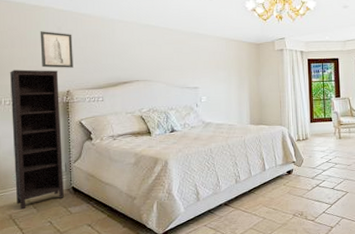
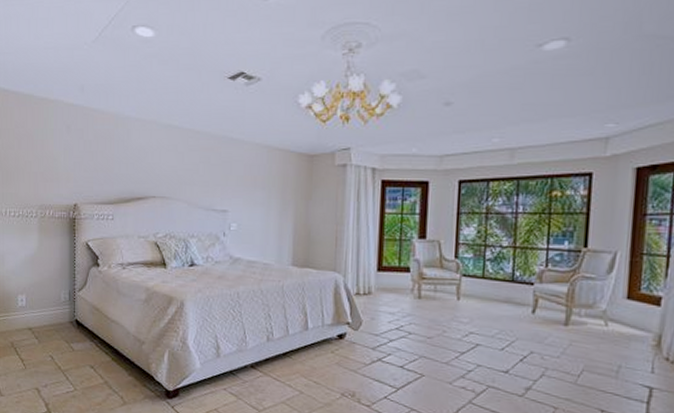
bookcase: present [9,69,64,210] -> none [15,175,67,338]
wall art: present [40,31,73,68] -> none [47,130,82,177]

